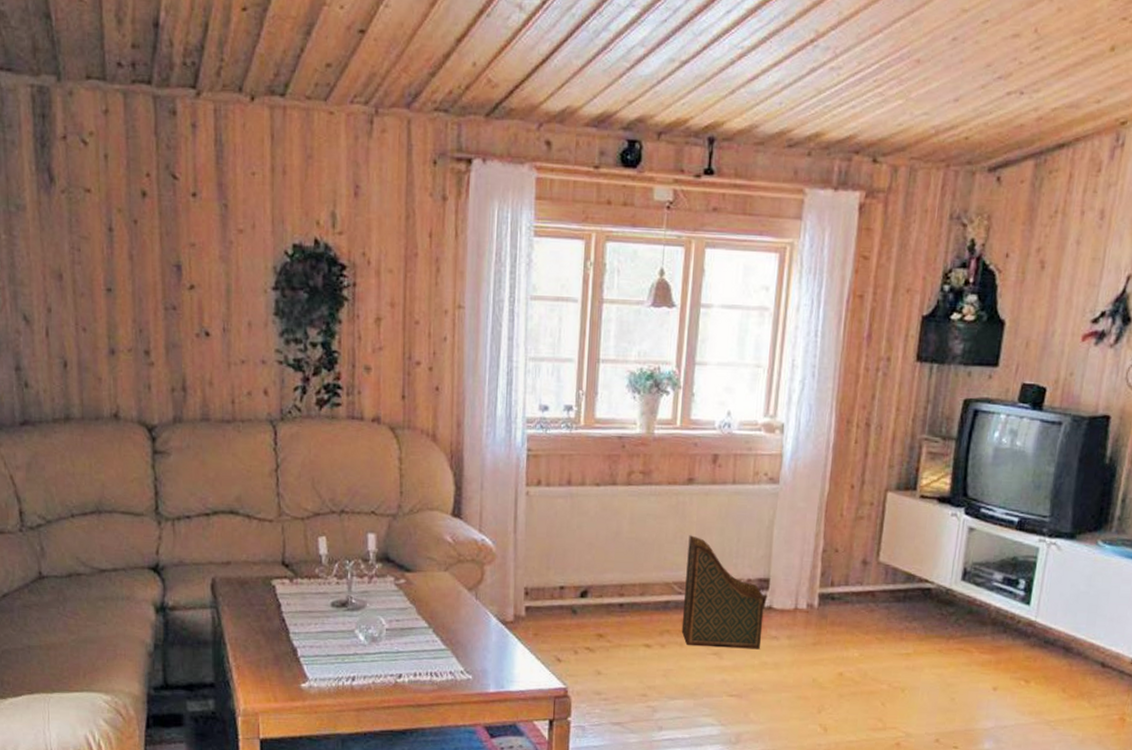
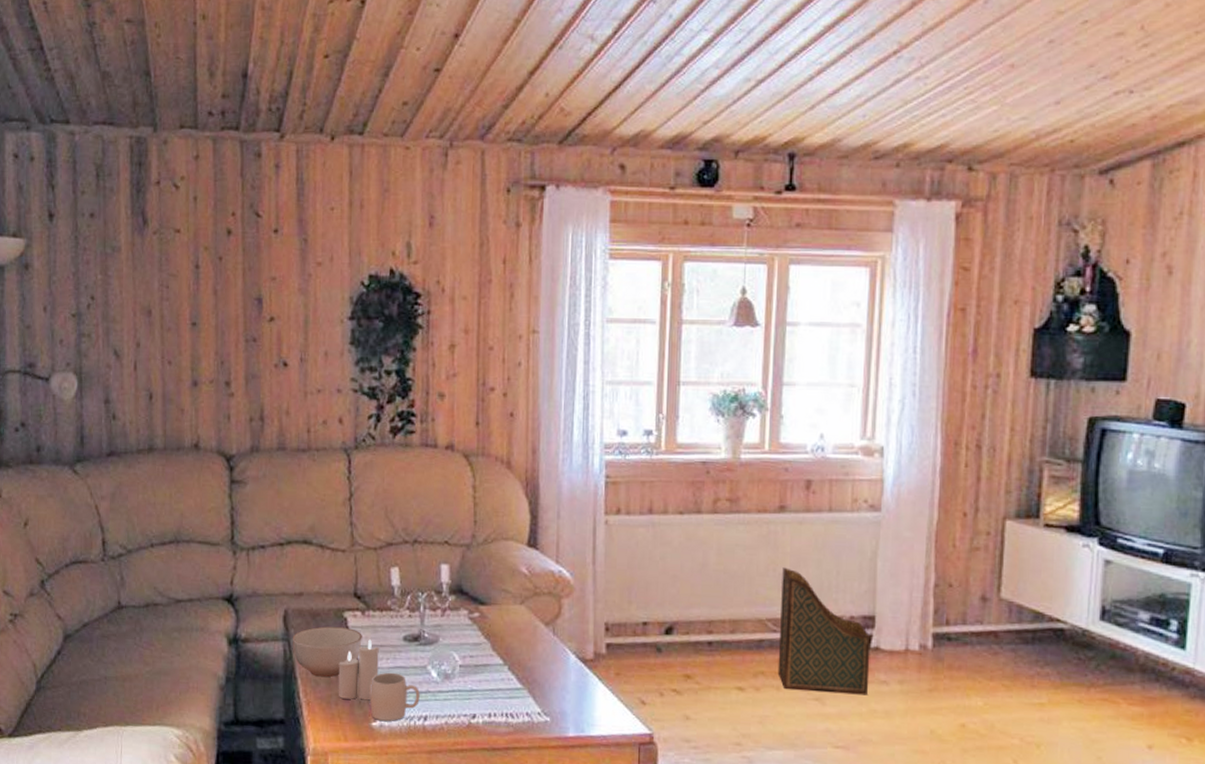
bowl: none [220,593,291,643] -> present [292,626,362,678]
candle: none [267,606,307,664] -> present [338,639,379,701]
mug: none [298,636,348,682] -> present [369,672,420,721]

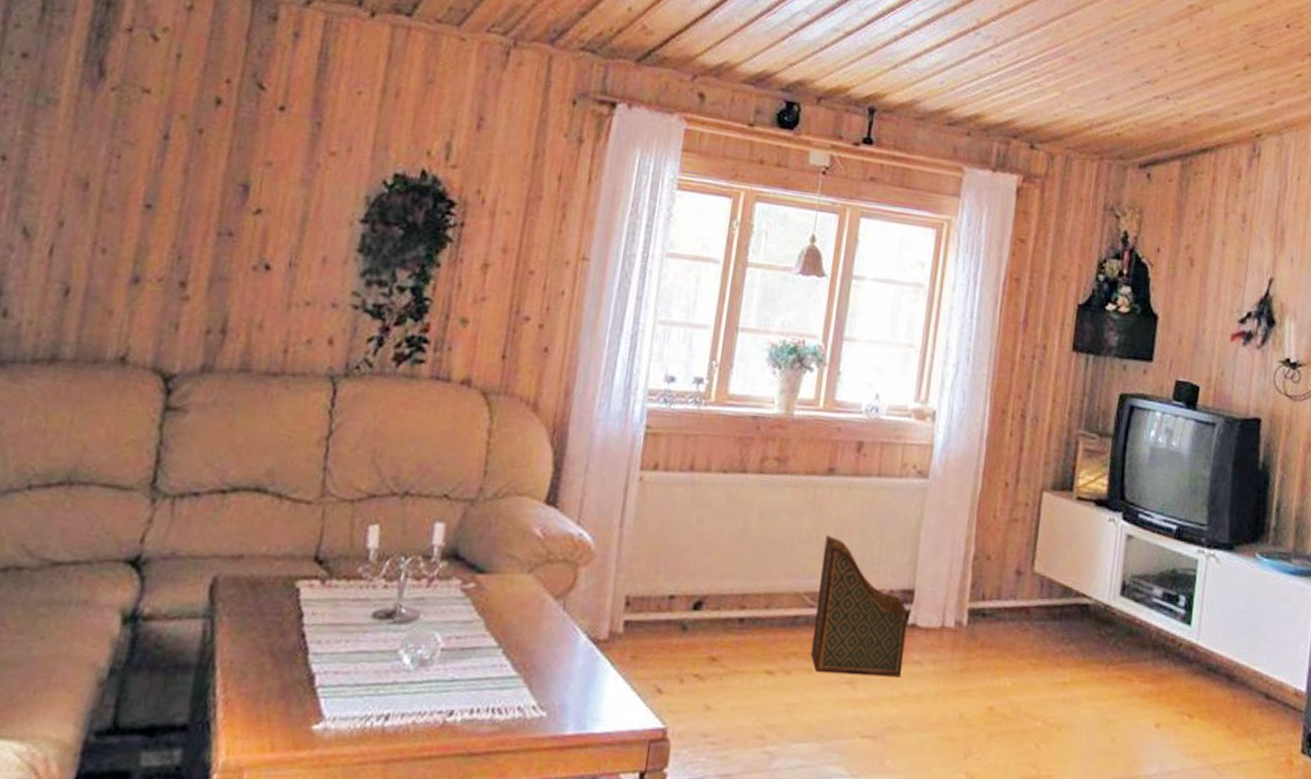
bowl: present [292,626,362,678] -> none [217,599,318,667]
candle: present [338,639,379,701] -> none [272,616,338,696]
mug: present [369,672,420,721] -> none [313,658,385,723]

